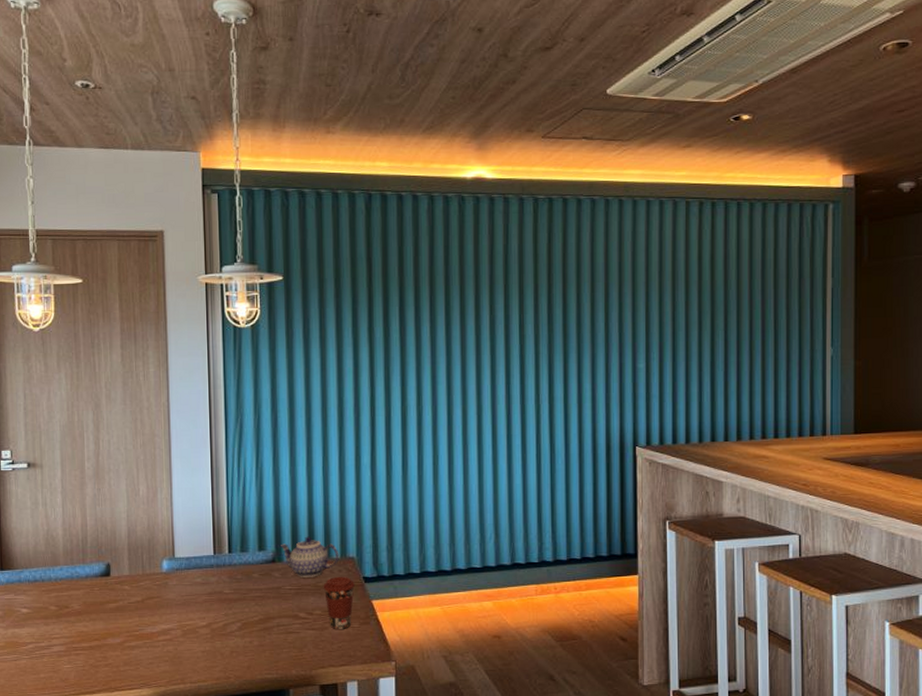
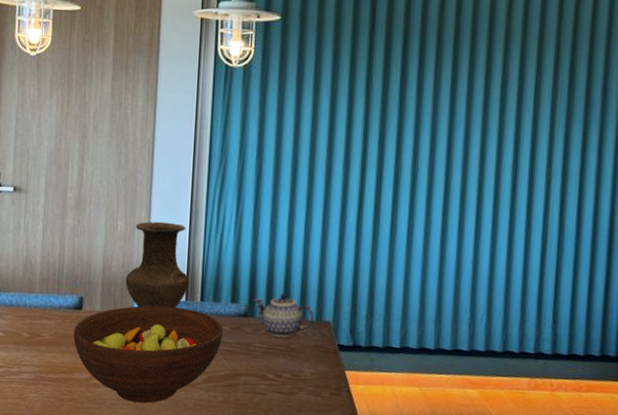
fruit bowl: none [103,562,254,658] -> present [73,305,224,404]
vase: none [151,481,215,566] -> present [125,221,189,309]
coffee cup: present [323,576,355,629] -> none [295,340,329,397]

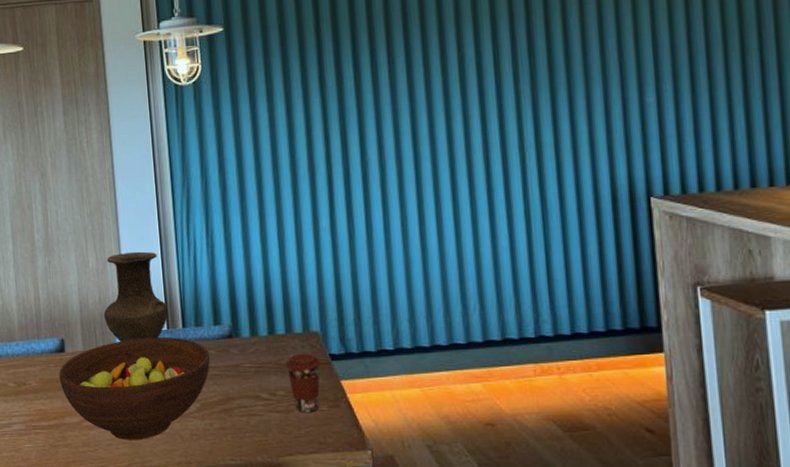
teapot: present [253,293,315,338] -> none [236,309,302,354]
coffee cup: none [295,340,329,397] -> present [285,353,321,412]

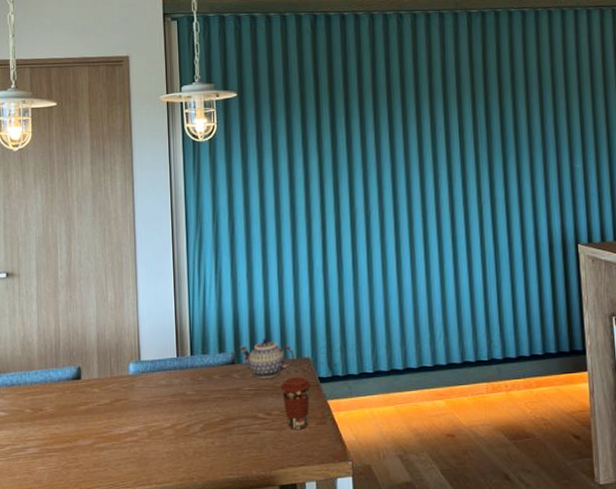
fruit bowl: present [59,337,211,440] -> none [74,364,215,460]
vase: present [103,251,168,342] -> none [119,287,178,369]
teapot: none [236,309,302,354] -> present [238,338,295,378]

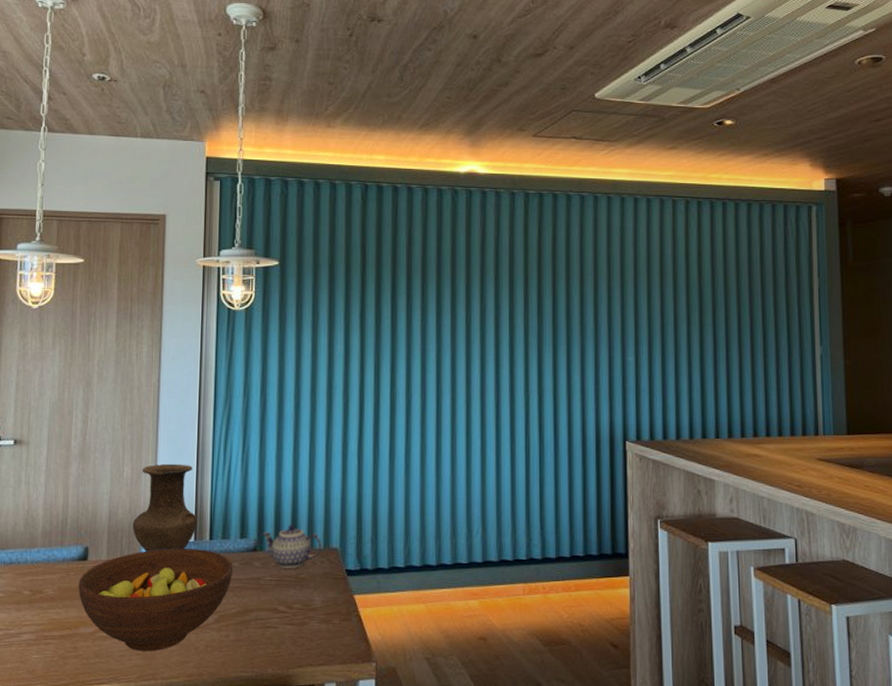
fruit bowl: none [74,364,215,460] -> present [78,548,234,652]
vase: none [119,287,178,369] -> present [132,463,197,552]
coffee cup: present [280,376,311,429] -> none [304,568,337,625]

